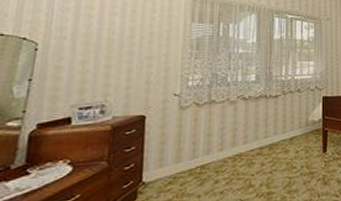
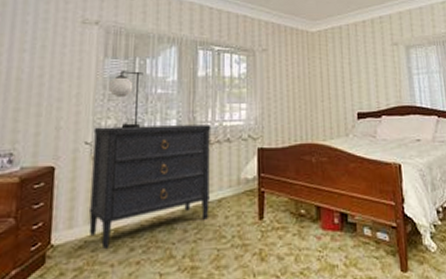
dresser: none [177,78,285,183] -> present [89,124,211,249]
lamp: none [195,34,227,82] -> present [109,71,143,128]

